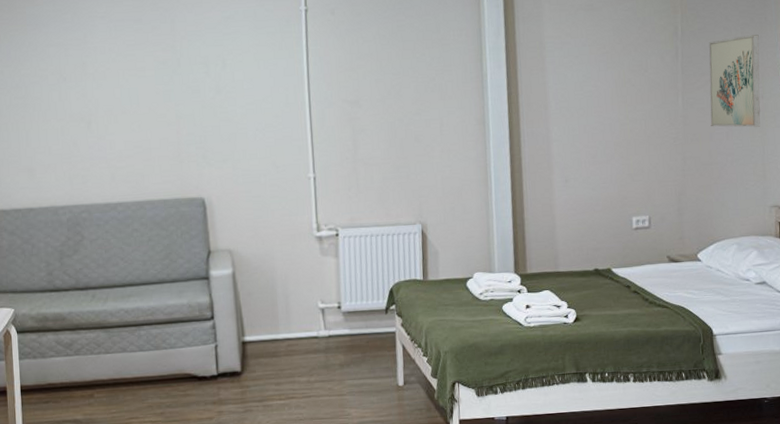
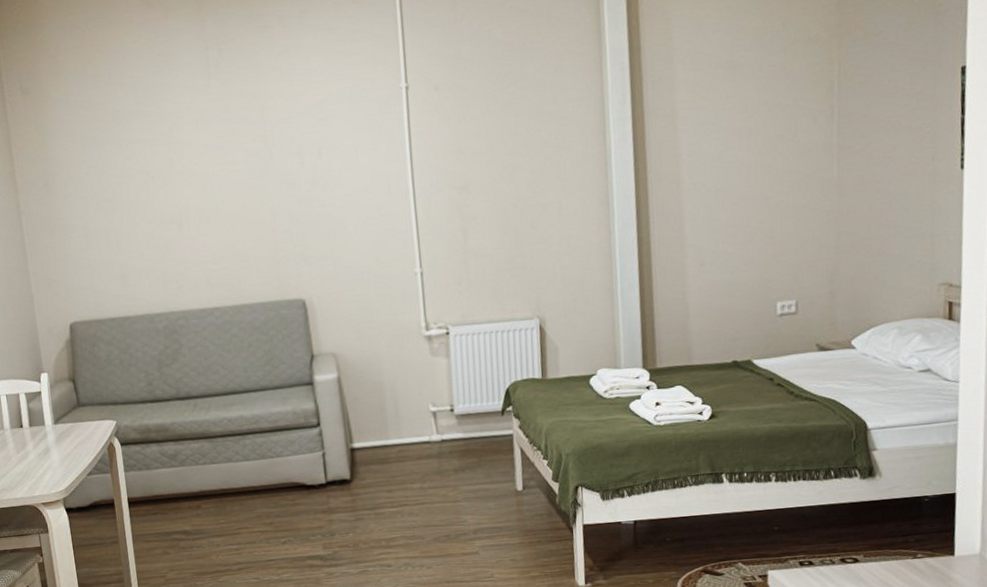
wall art: present [709,35,761,128] -> none [870,85,932,196]

